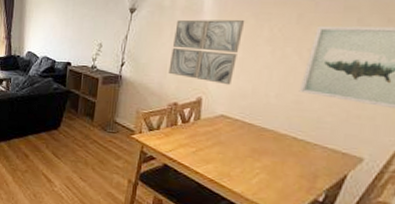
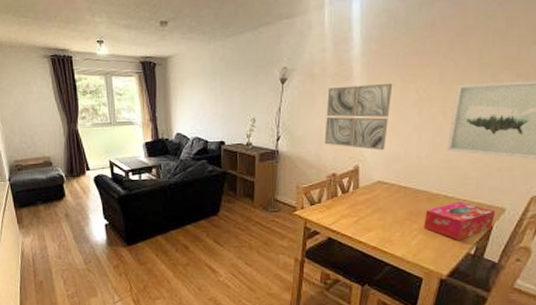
tissue box: none [267,144,351,185] -> present [423,201,495,240]

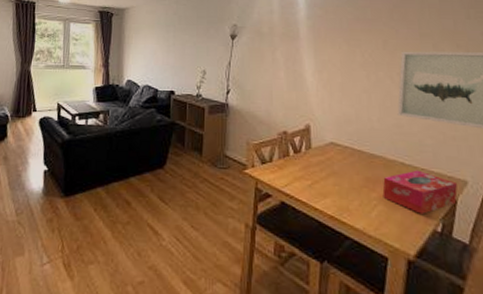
wall art: present [324,83,393,151] -> none [274,45,339,111]

